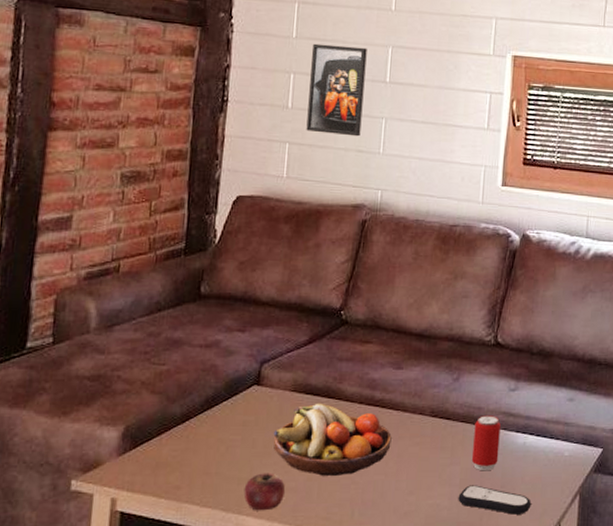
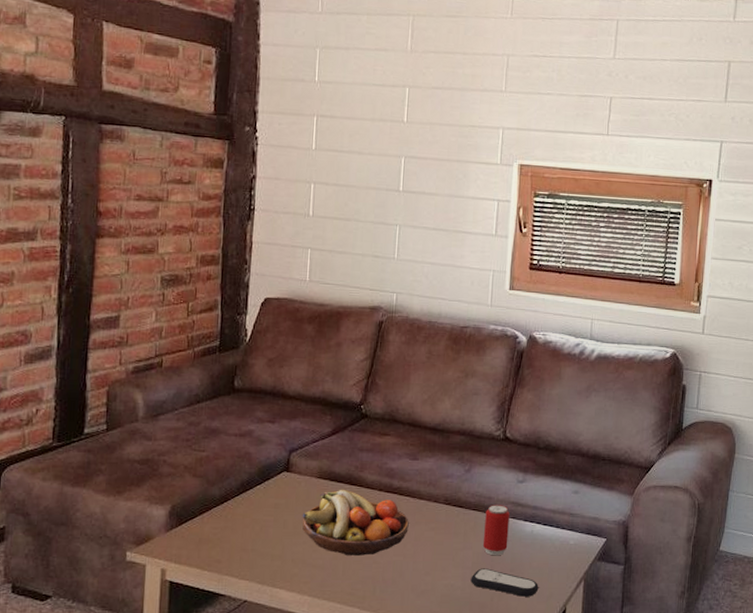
apple: present [243,473,286,511] -> none [277,551,314,585]
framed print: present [306,43,367,137] -> none [326,154,382,243]

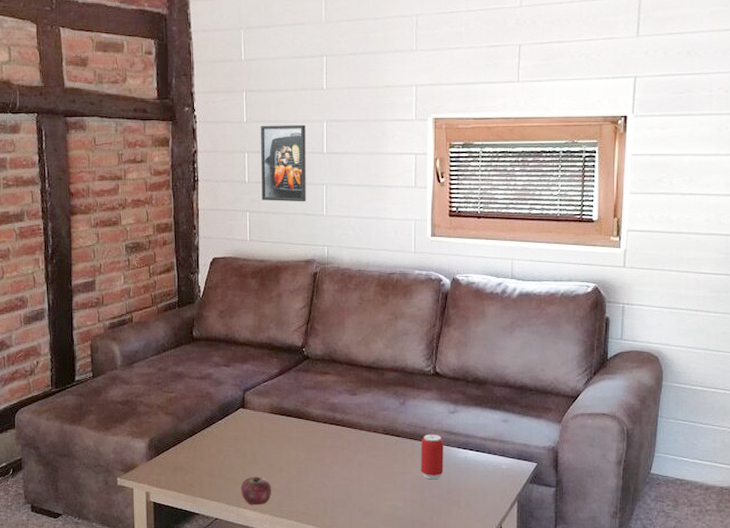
apple: none [277,551,314,585] -> present [240,476,272,505]
fruit bowl: present [302,489,409,556] -> none [259,422,352,480]
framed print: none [326,154,382,243] -> present [261,124,306,202]
remote control: present [470,568,539,597] -> none [411,491,475,516]

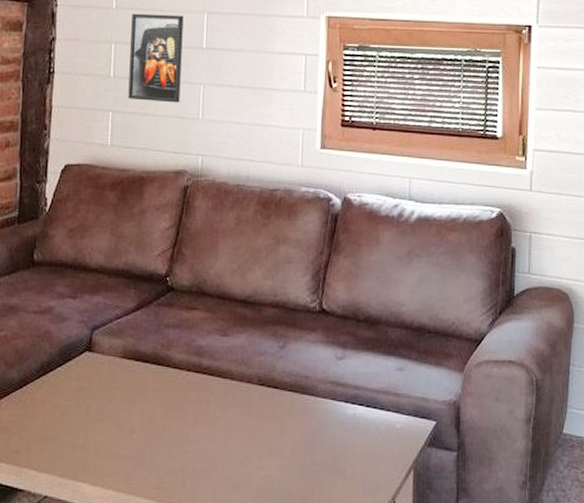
apple: present [240,476,272,505] -> none [79,439,119,478]
beverage can: present [420,434,444,480] -> none [300,385,329,443]

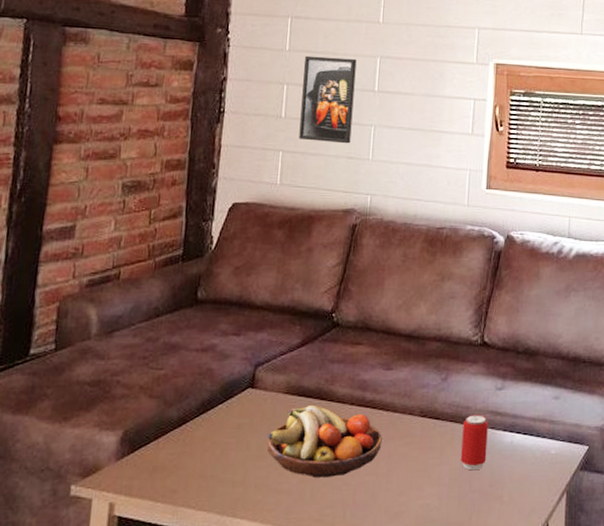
fruit bowl: none [105,369,220,444] -> present [267,404,382,478]
beverage can: none [300,385,329,443] -> present [460,415,488,471]

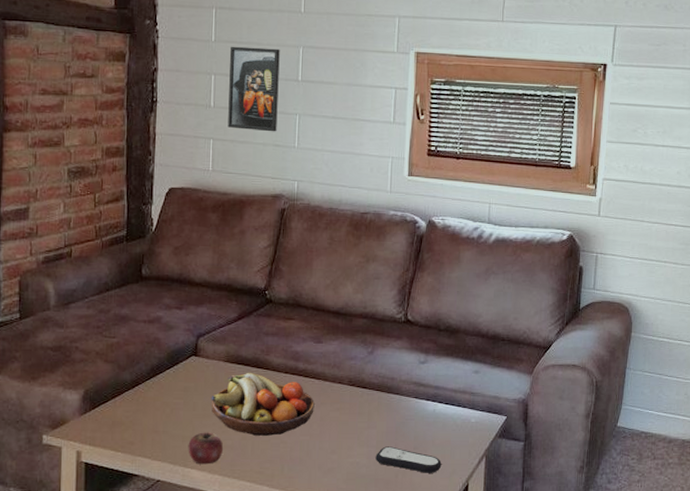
apple: none [238,475,279,514] -> present [188,432,224,465]
remote control: none [447,484,520,514] -> present [375,446,442,473]
beverage can: present [460,415,488,471] -> none [386,385,412,435]

